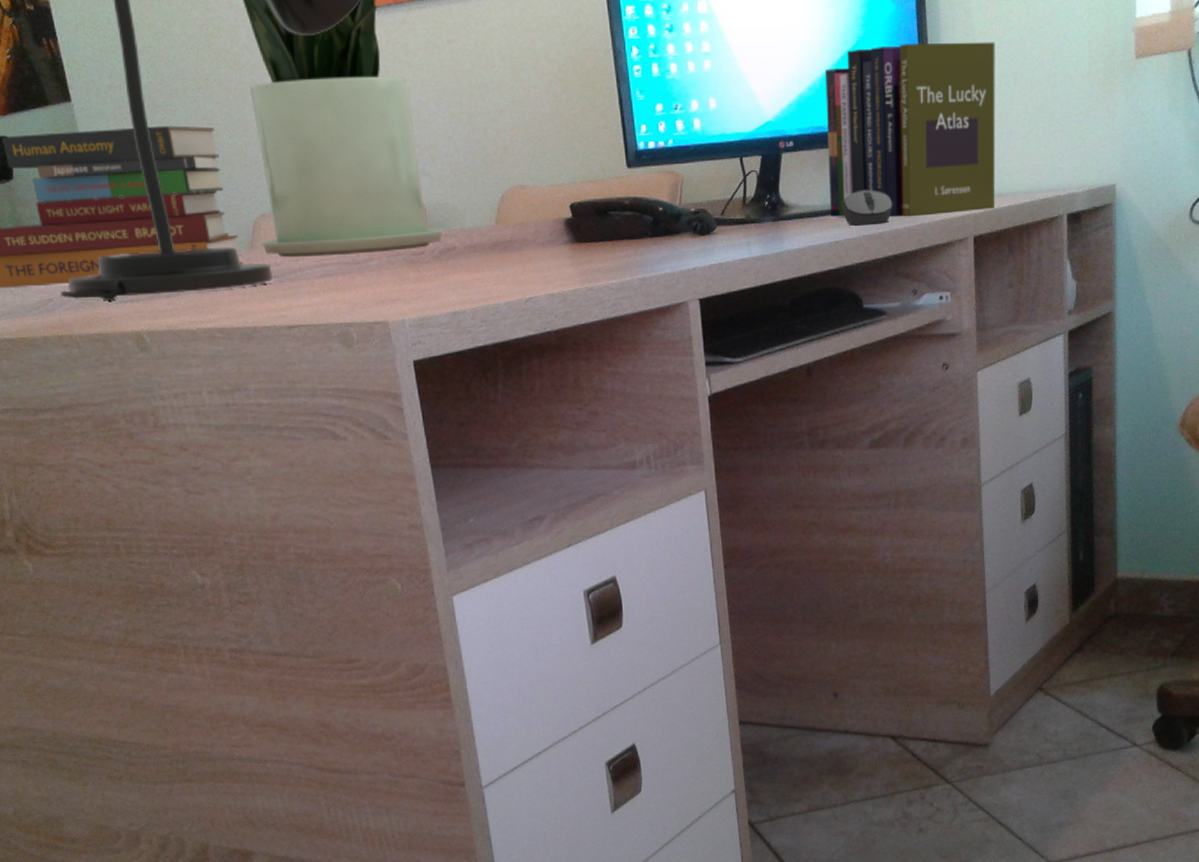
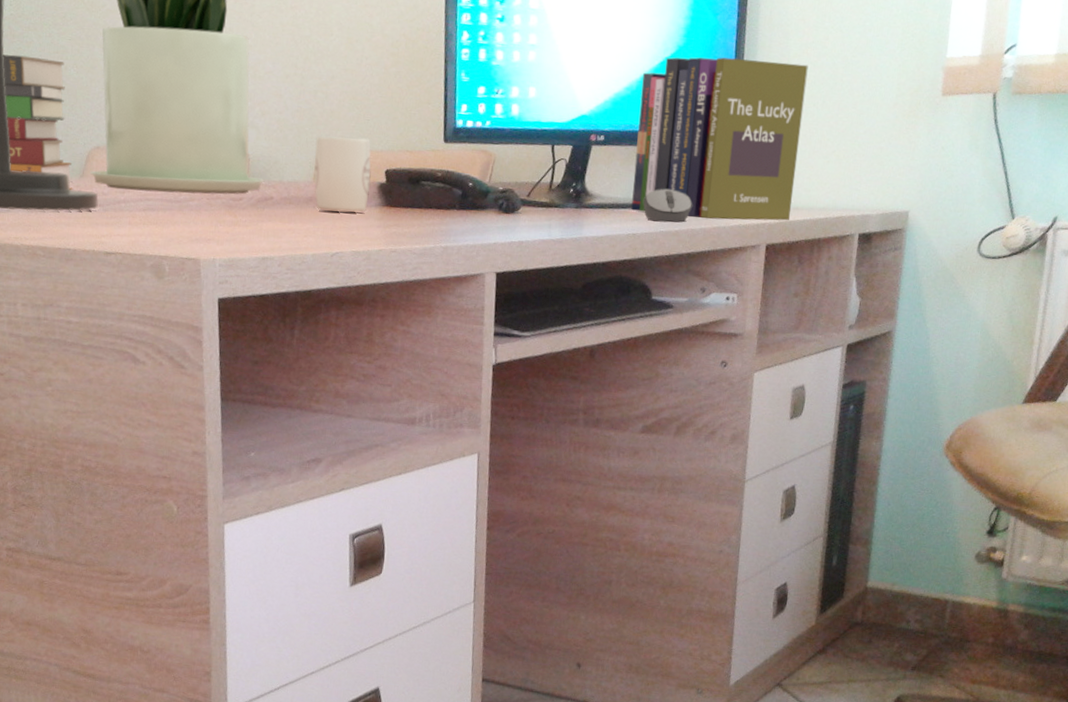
mug: none [492,173,557,254] -> present [313,136,371,213]

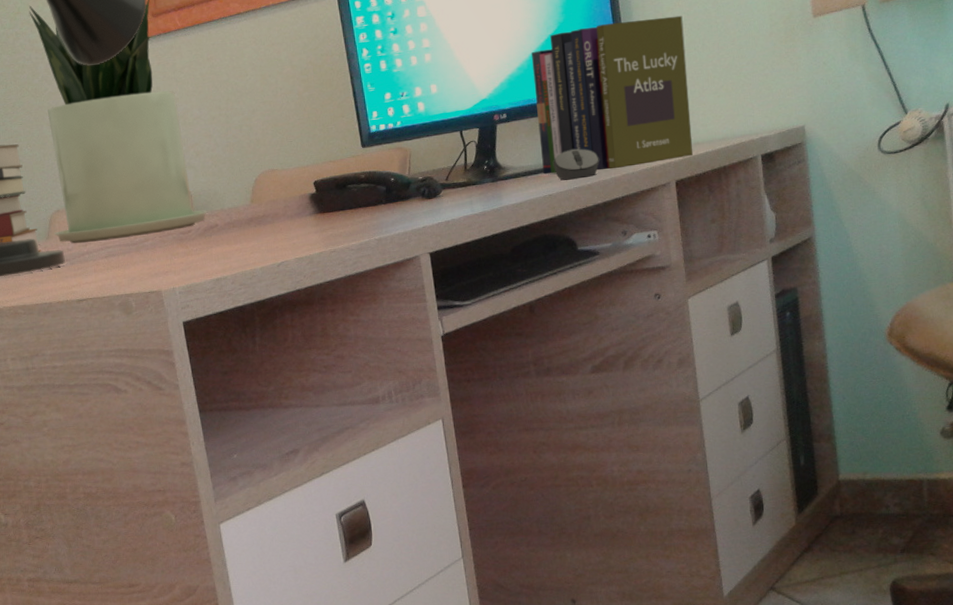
mug: present [313,136,371,213] -> none [247,158,303,228]

